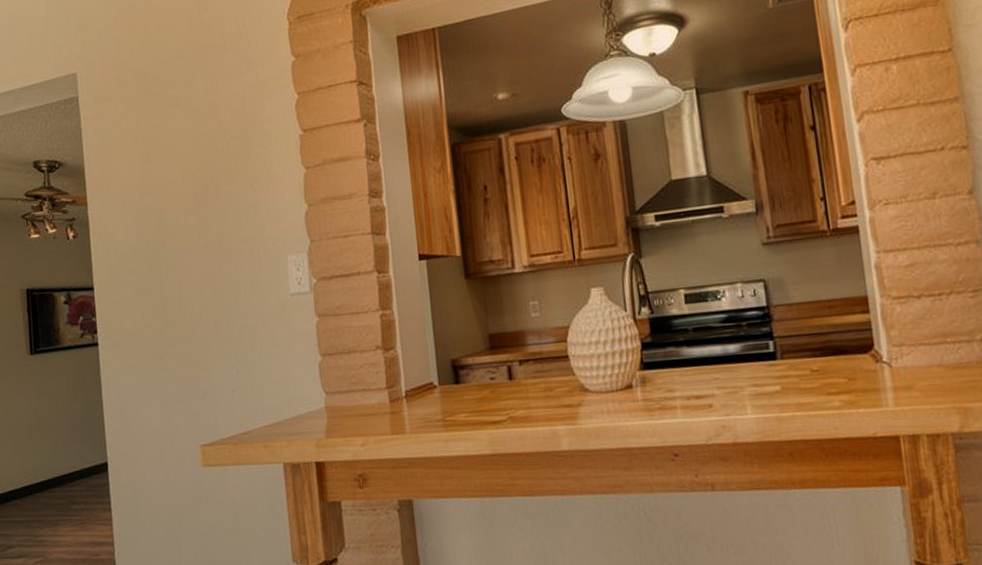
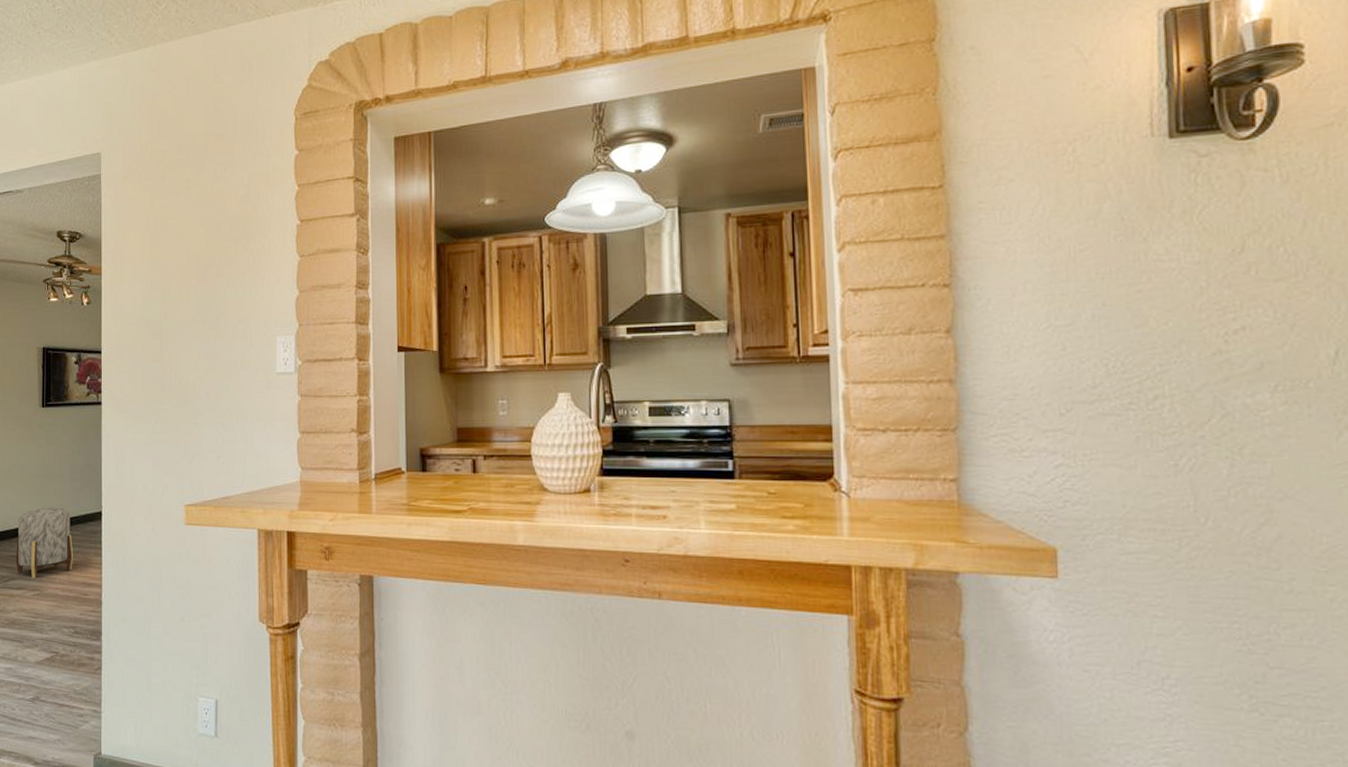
stool: none [12,462,80,544] -> present [15,507,74,578]

